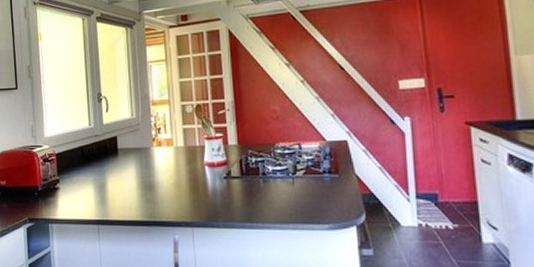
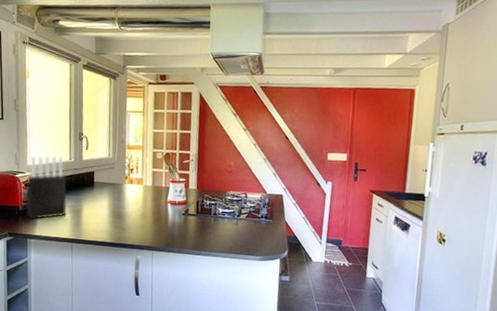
knife block: none [44,122,90,200] -> present [25,155,67,220]

